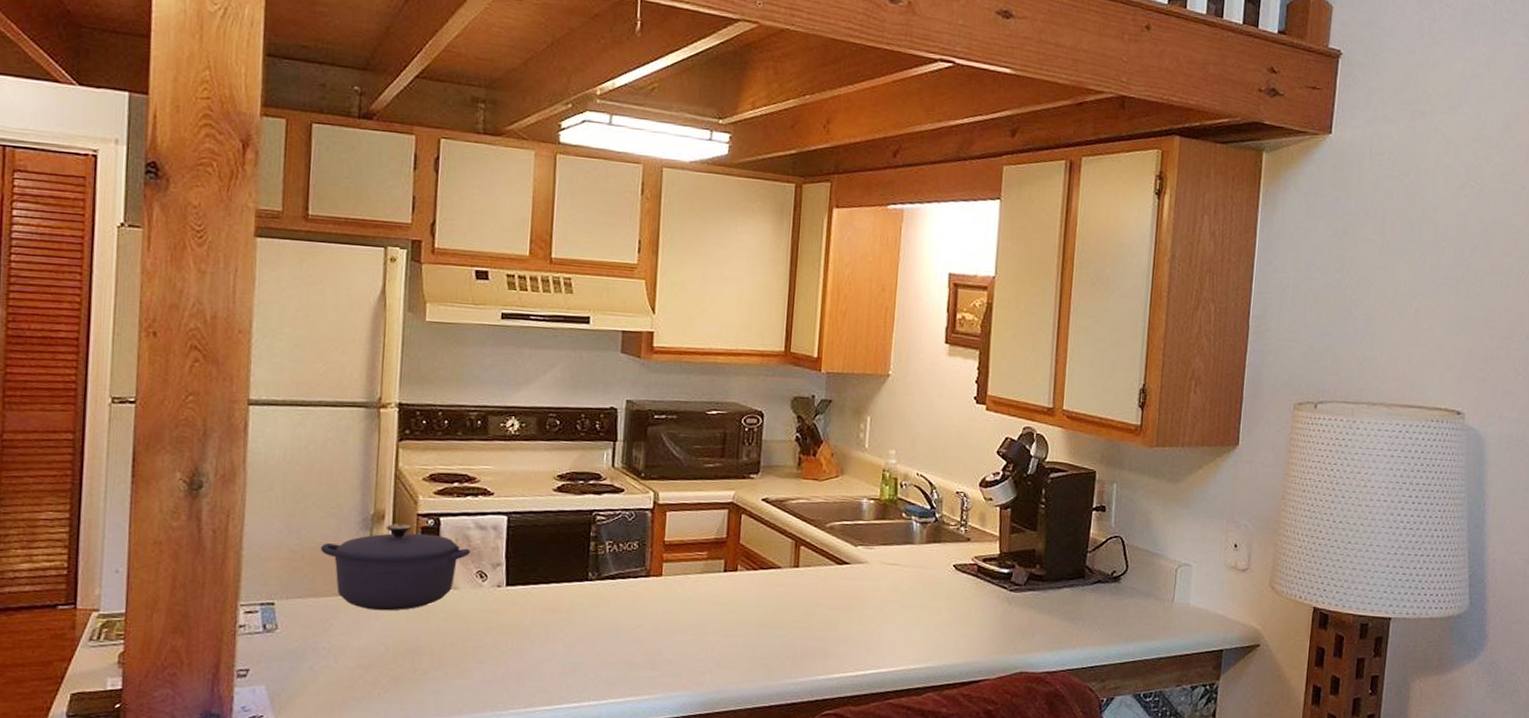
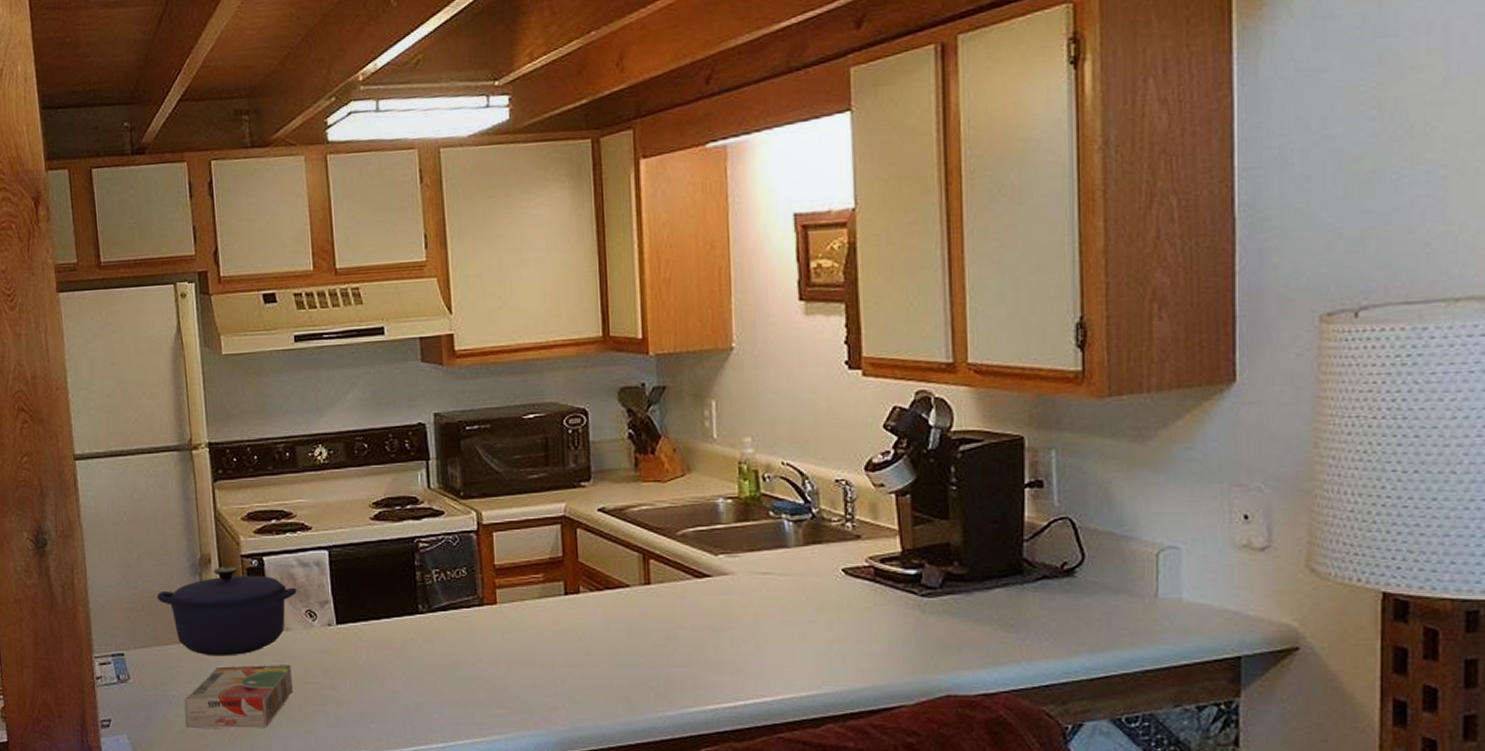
food box: none [333,620,454,682] -> present [184,665,293,729]

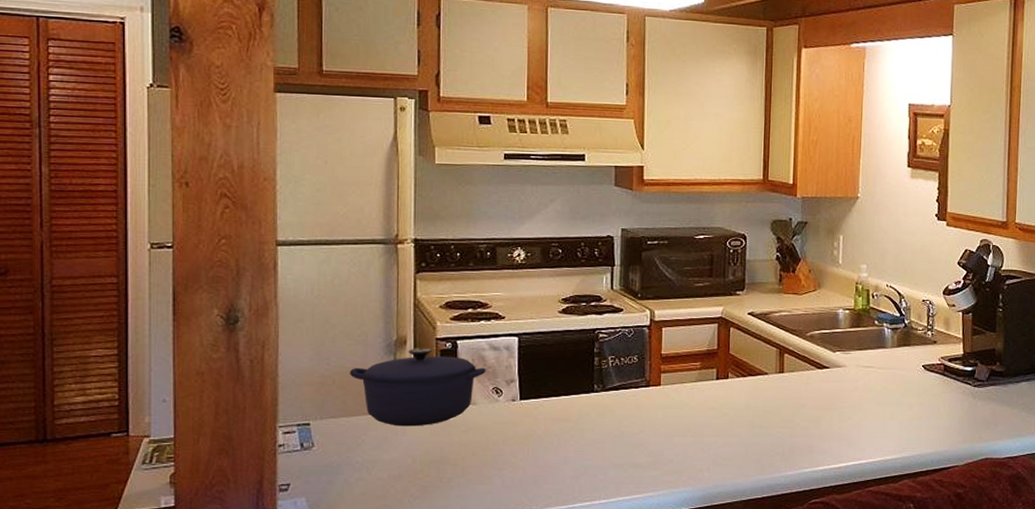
food box: present [184,665,293,729] -> none [367,434,475,491]

